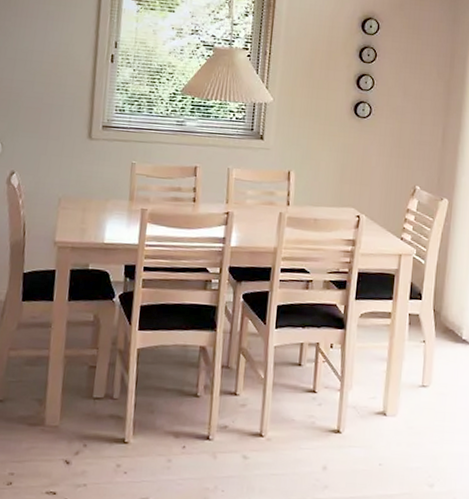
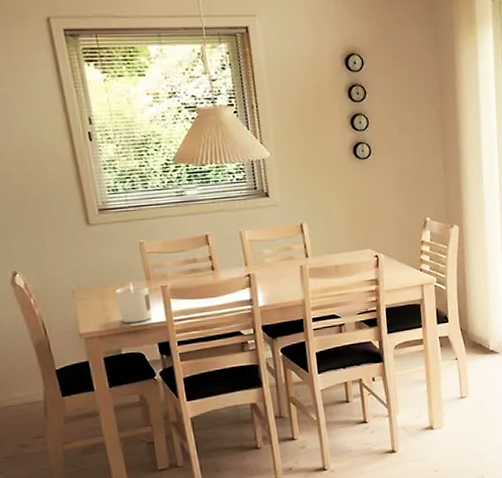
candle: none [96,201,129,241] -> present [115,283,153,324]

